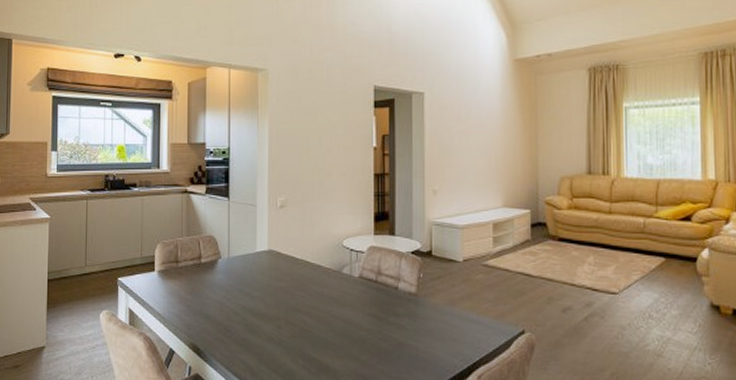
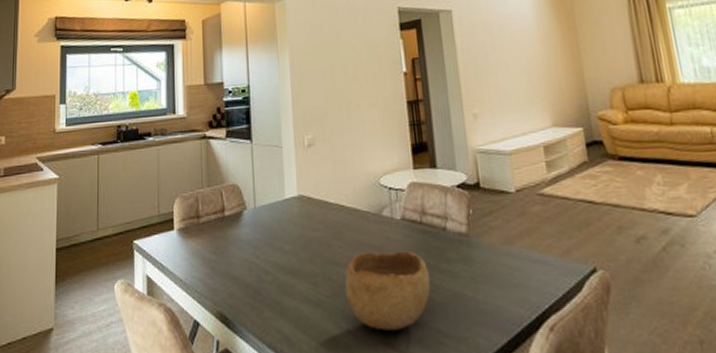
bowl: none [304,303,380,369] -> present [344,251,431,331]

